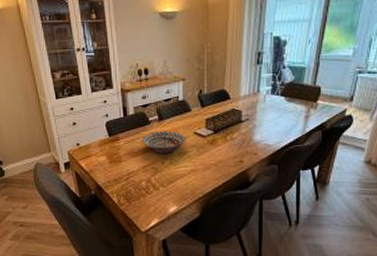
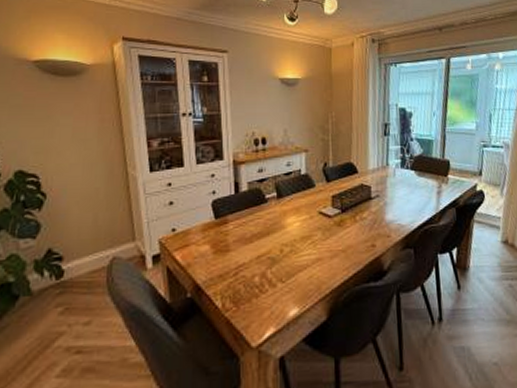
decorative bowl: present [141,131,186,153] -> none [256,210,310,239]

